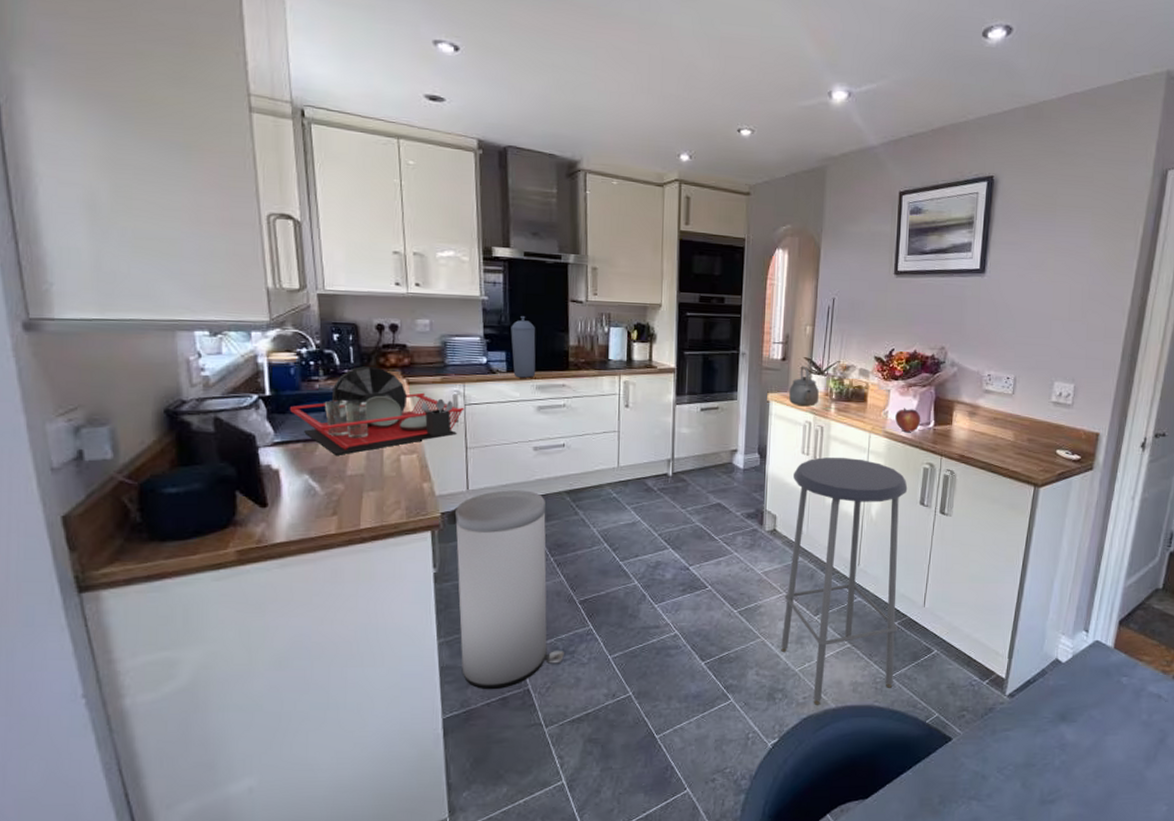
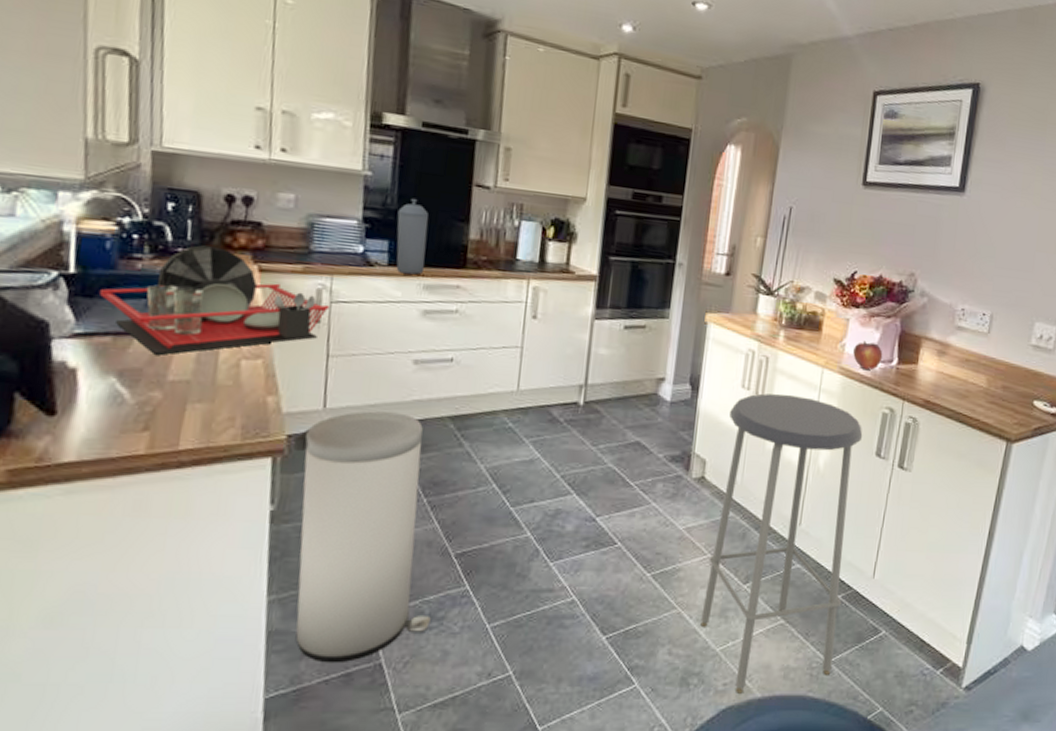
tea kettle: present [789,366,819,408] -> none [731,283,767,334]

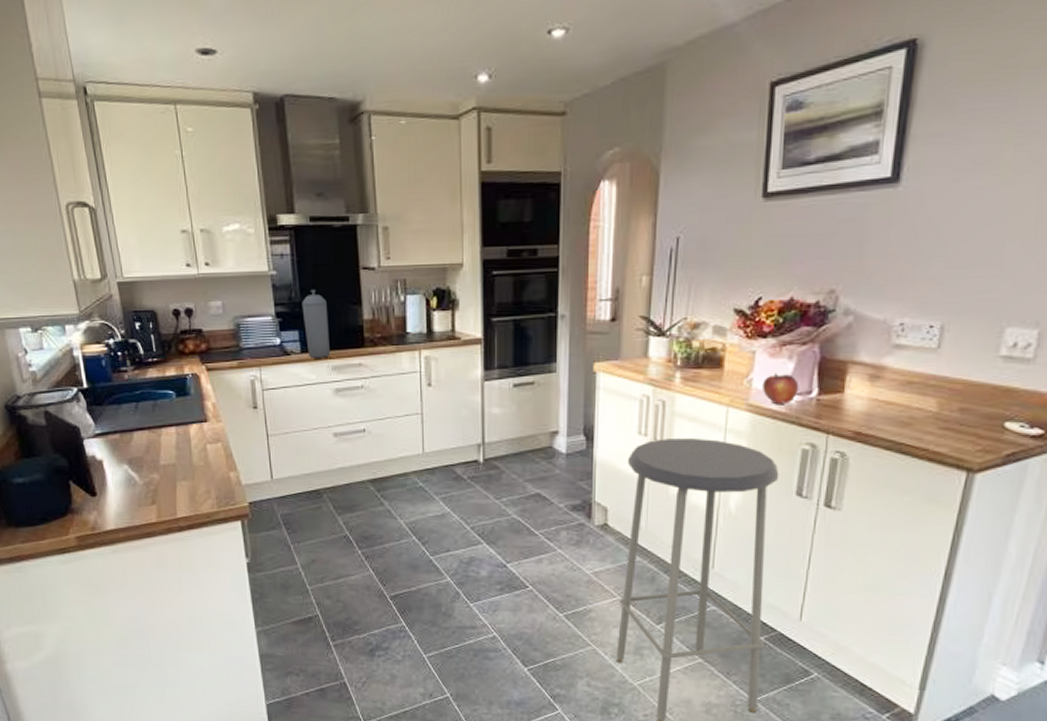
dish rack: present [100,245,330,355] -> none [106,354,263,445]
pedal bin: present [292,411,432,662] -> none [253,479,379,680]

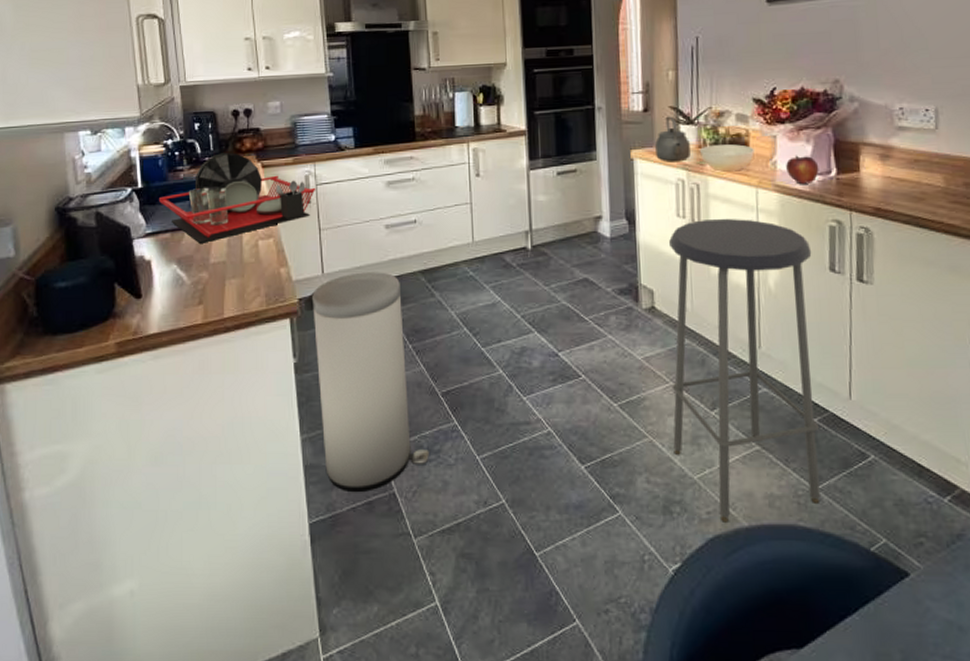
dish rack: none [106,354,263,445] -> present [159,152,316,243]
pedal bin: none [253,479,379,680] -> present [303,272,430,492]
canister: present [302,290,330,358] -> none [356,89,382,153]
tea kettle: none [621,326,659,378] -> present [655,116,691,164]
bowl: none [668,359,729,389] -> present [699,144,754,172]

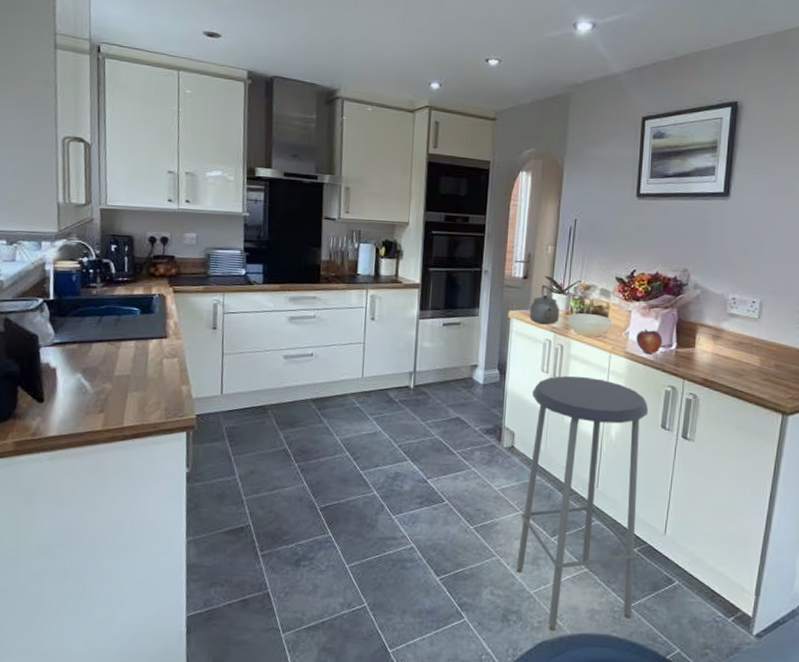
dish rack: present [159,152,316,243] -> none [70,275,223,357]
pedal bin: present [303,272,430,492] -> none [200,395,305,590]

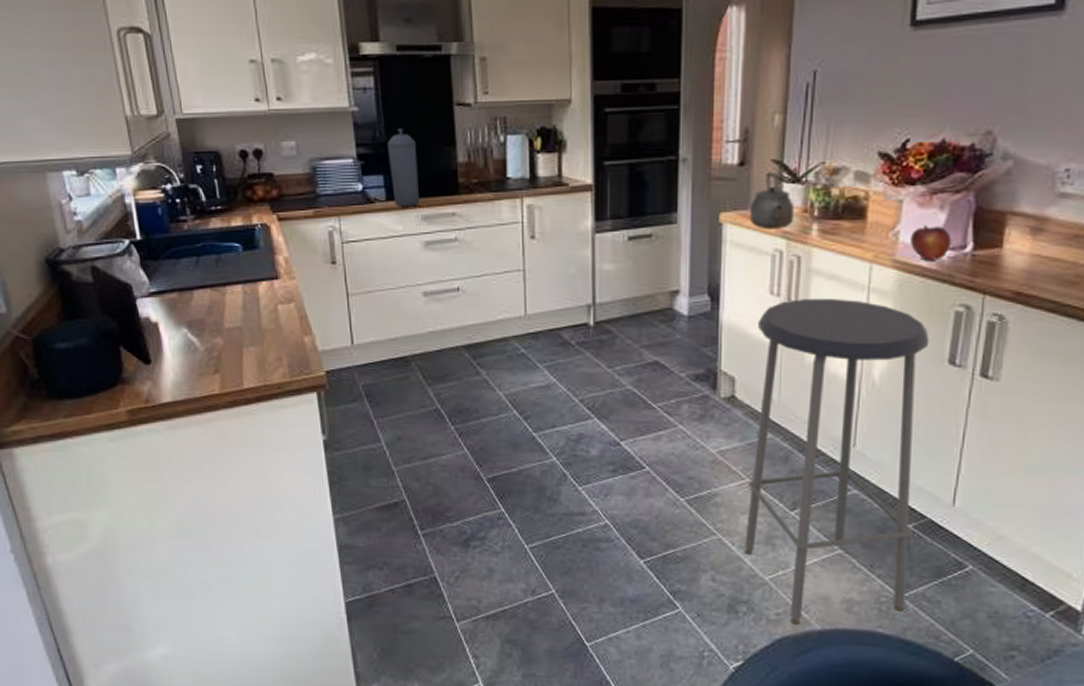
canister: none [268,232,291,290] -> present [387,129,419,207]
bowl: present [566,313,612,338] -> none [804,209,873,243]

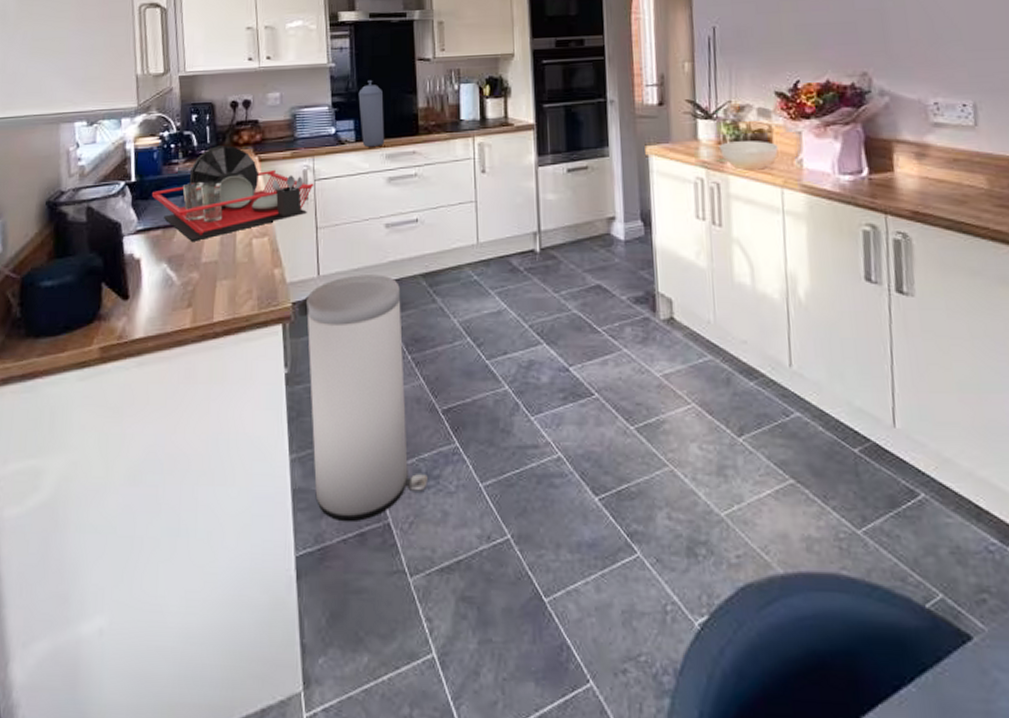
dish rack: none [162,202,342,306] -> present [152,145,314,241]
pedal bin: none [331,344,474,574] -> present [297,275,429,521]
bar stool: present [744,297,930,625] -> none [688,220,865,569]
tea kettle: present [750,172,794,231] -> none [671,110,710,161]
bowl: none [804,209,873,243] -> present [718,141,779,170]
fruit: present [910,225,952,260] -> none [813,153,850,184]

